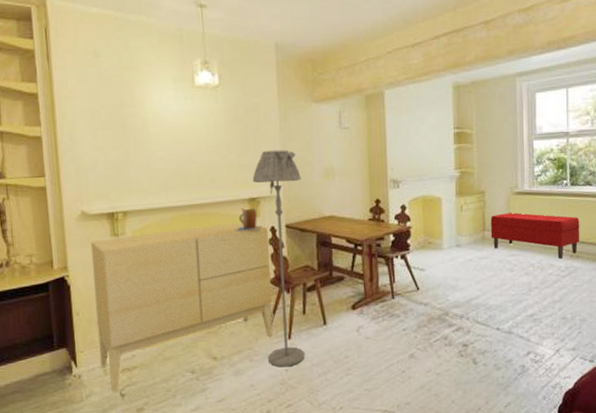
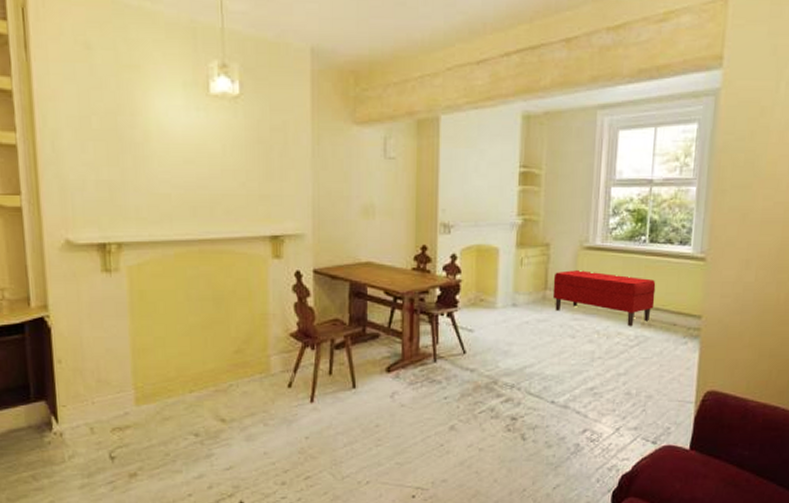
sideboard: present [90,222,273,393] -> none [76,264,293,455]
ceramic jug: present [235,207,262,231] -> none [252,246,285,274]
floor lamp: present [252,150,305,368] -> none [275,179,335,434]

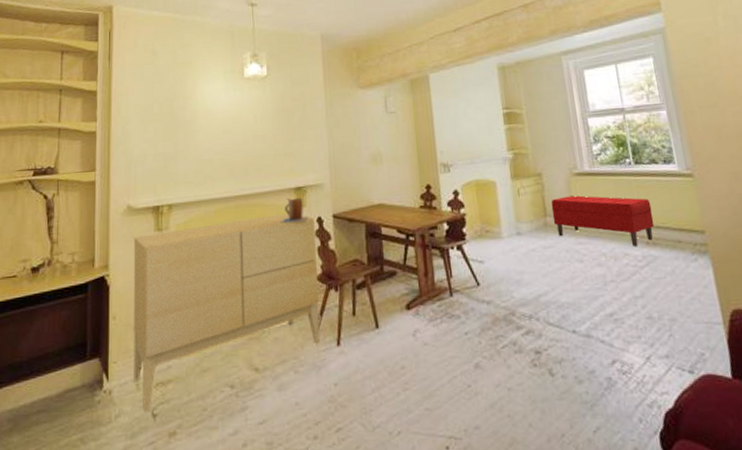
sideboard: none [76,264,293,455] -> present [133,213,321,413]
ceramic jug: none [252,246,285,274] -> present [280,197,309,223]

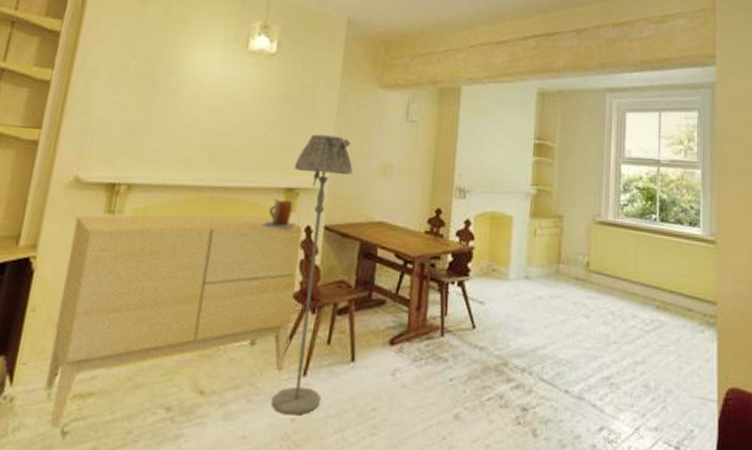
floor lamp: none [298,136,357,381] -> present [272,134,353,416]
bench: present [551,195,655,246] -> none [566,244,669,308]

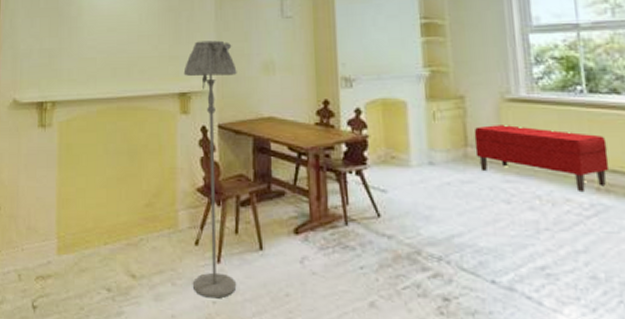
sideboard: present [45,215,302,429] -> none [16,119,200,304]
ceramic jug: present [261,197,296,228] -> none [163,102,192,129]
bench: none [566,244,669,308] -> present [474,125,610,191]

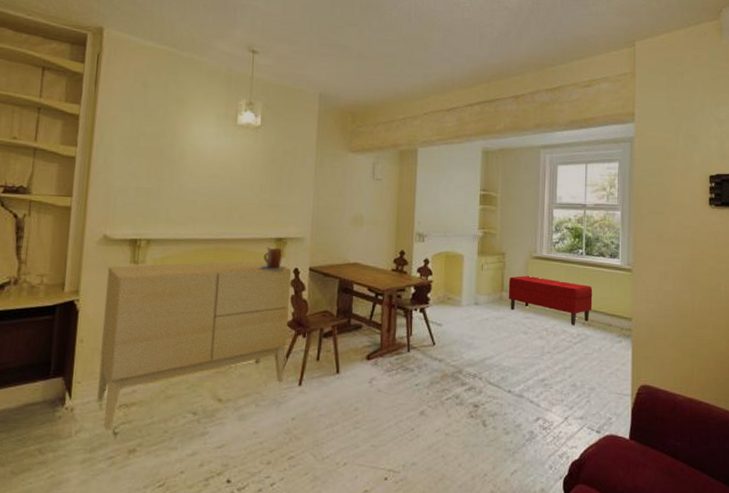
sideboard: none [16,119,200,304] -> present [97,261,291,431]
ceramic jug: none [163,102,192,129] -> present [258,246,286,271]
floor lamp: present [183,40,237,299] -> none [276,193,330,416]

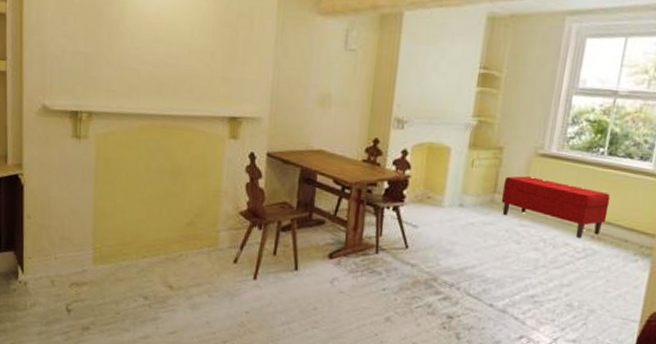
sideboard: present [97,261,291,431] -> none [48,139,246,307]
ceramic jug: present [258,246,286,271] -> none [209,126,241,154]

